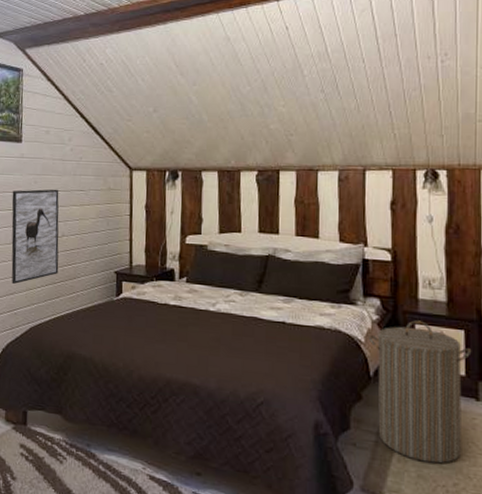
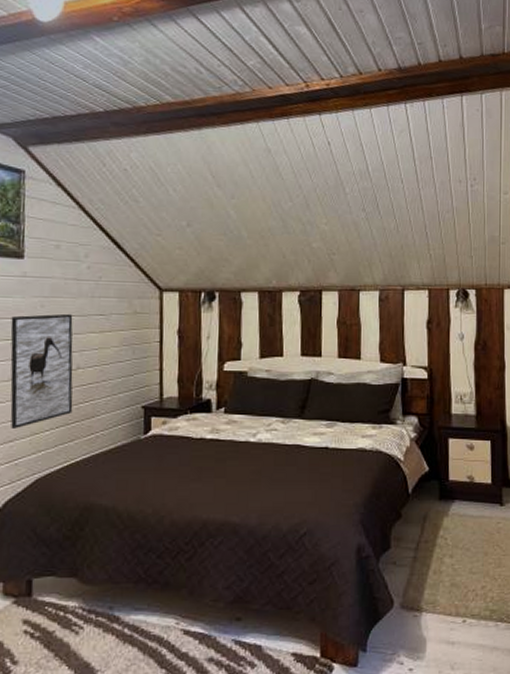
laundry hamper: present [368,320,472,464] -> none [407,435,497,570]

